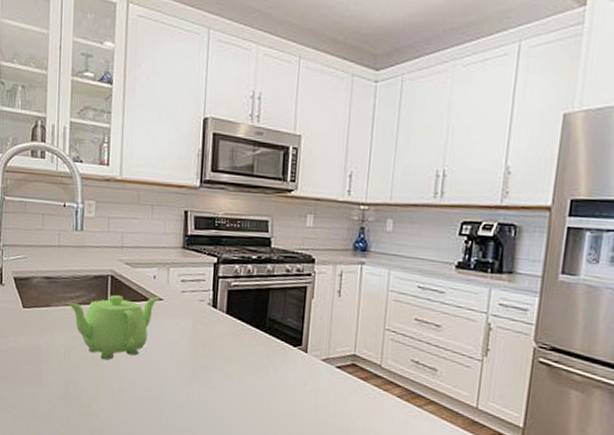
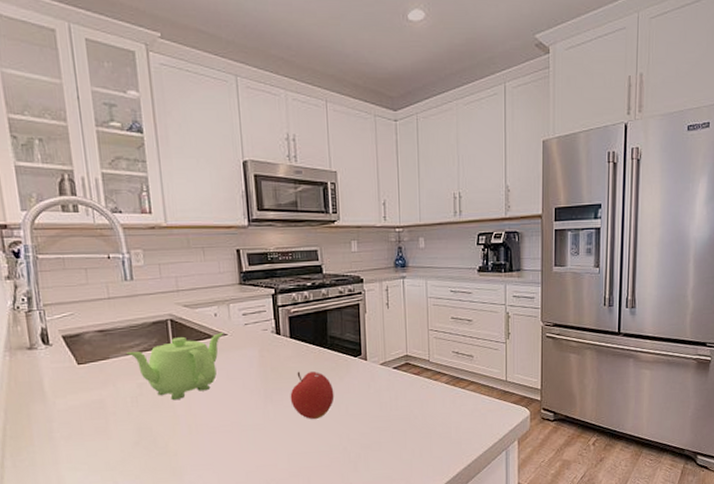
fruit: none [217,352,266,409] -> present [290,371,334,419]

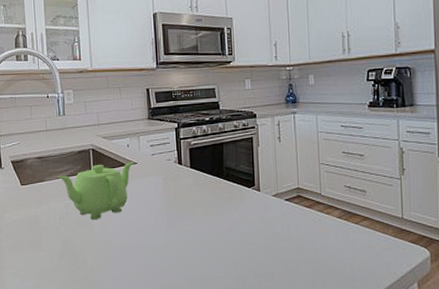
fruit: present [290,371,334,419] -> none [190,199,230,245]

